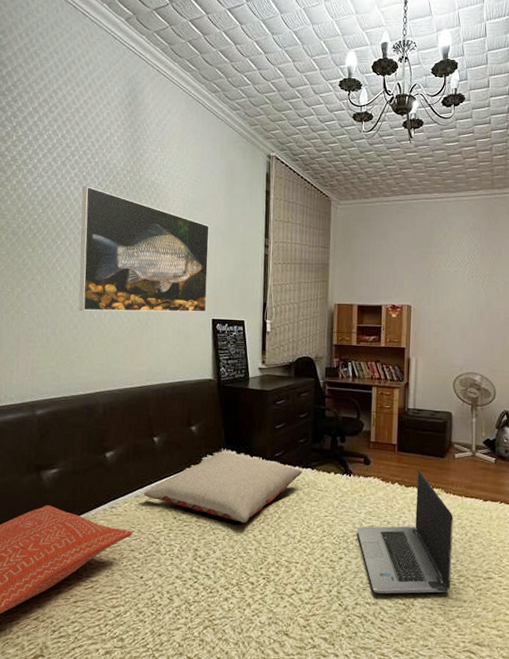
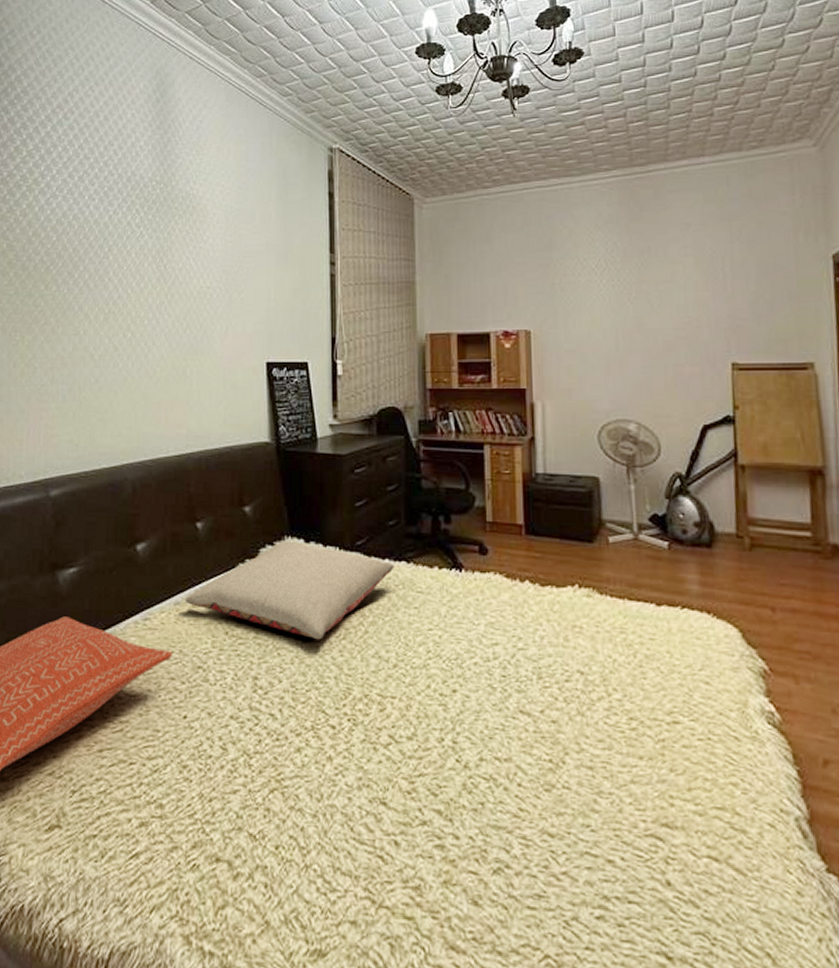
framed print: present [78,186,210,313] -> none [100,204,259,360]
laptop computer: present [356,470,453,594] -> none [474,562,618,746]

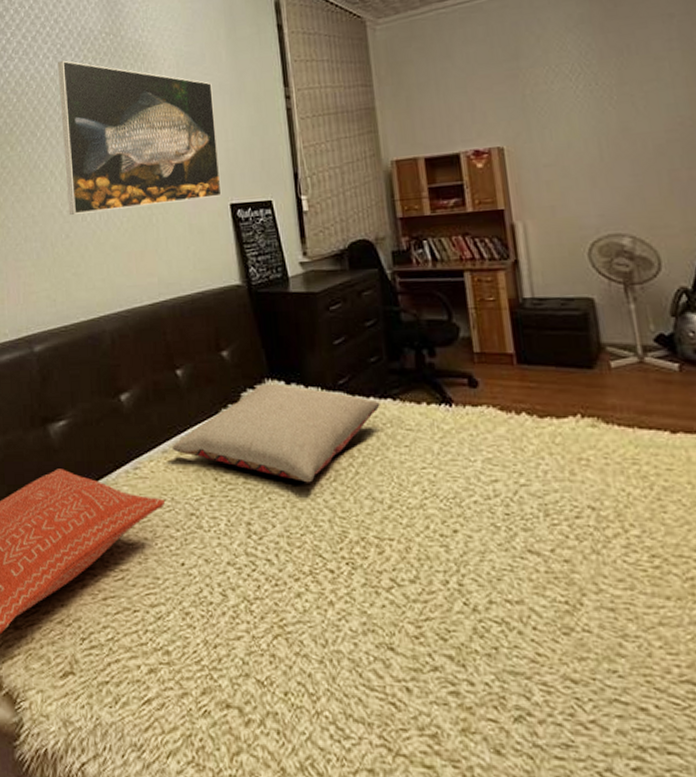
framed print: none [100,204,259,360] -> present [57,60,222,215]

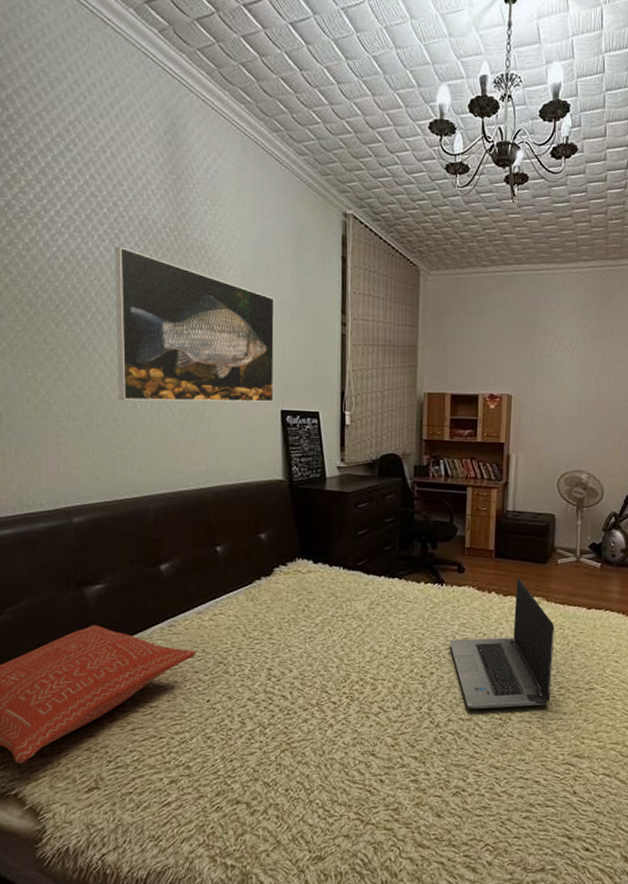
pillow: present [172,385,380,483] -> none [206,563,389,639]
laptop computer: none [473,391,640,587] -> present [449,578,555,709]

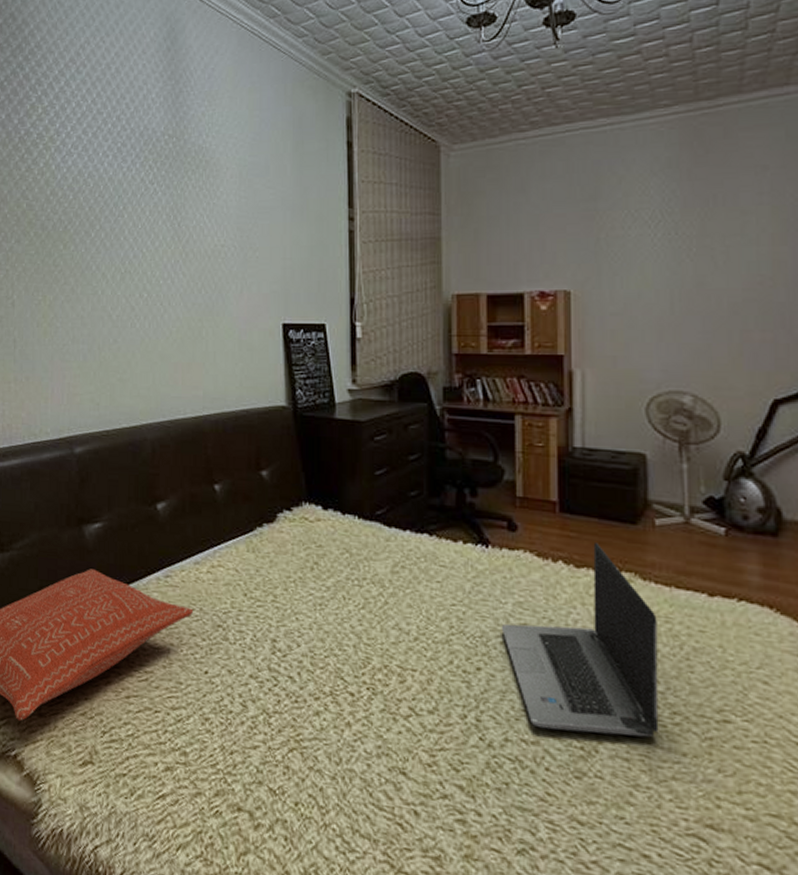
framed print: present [114,246,275,402] -> none [116,160,275,320]

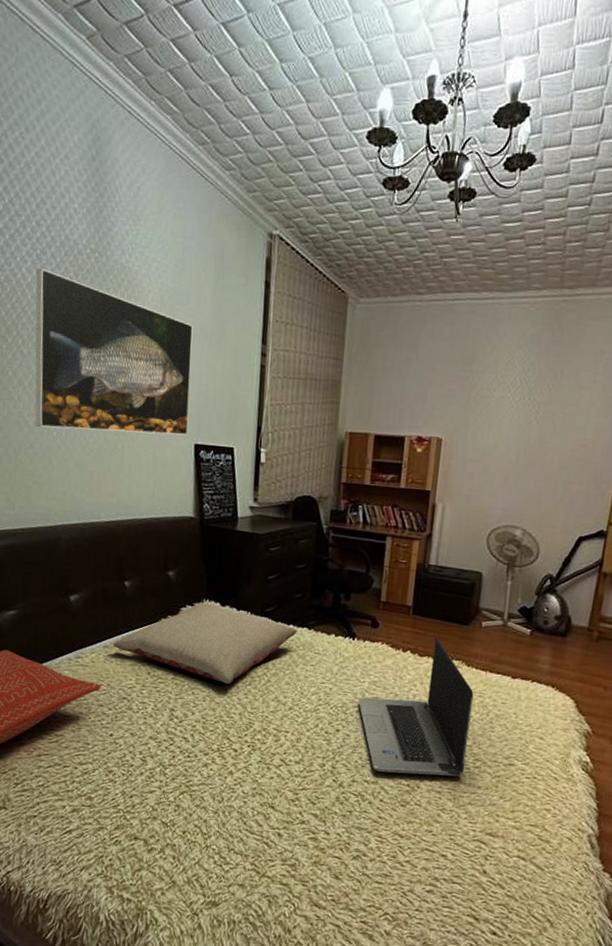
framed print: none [116,160,275,320] -> present [35,268,193,436]
pillow: none [204,508,416,608] -> present [113,604,298,685]

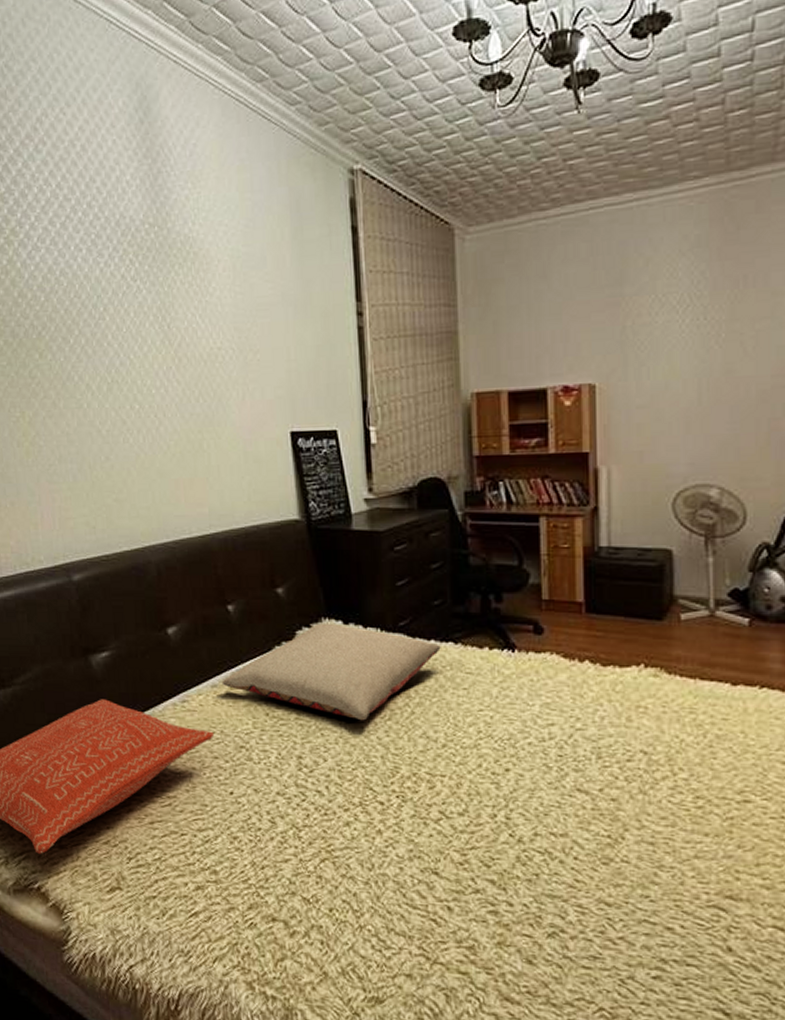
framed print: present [35,268,193,436] -> none [91,254,281,435]
laptop computer: present [358,638,474,777] -> none [529,641,683,822]

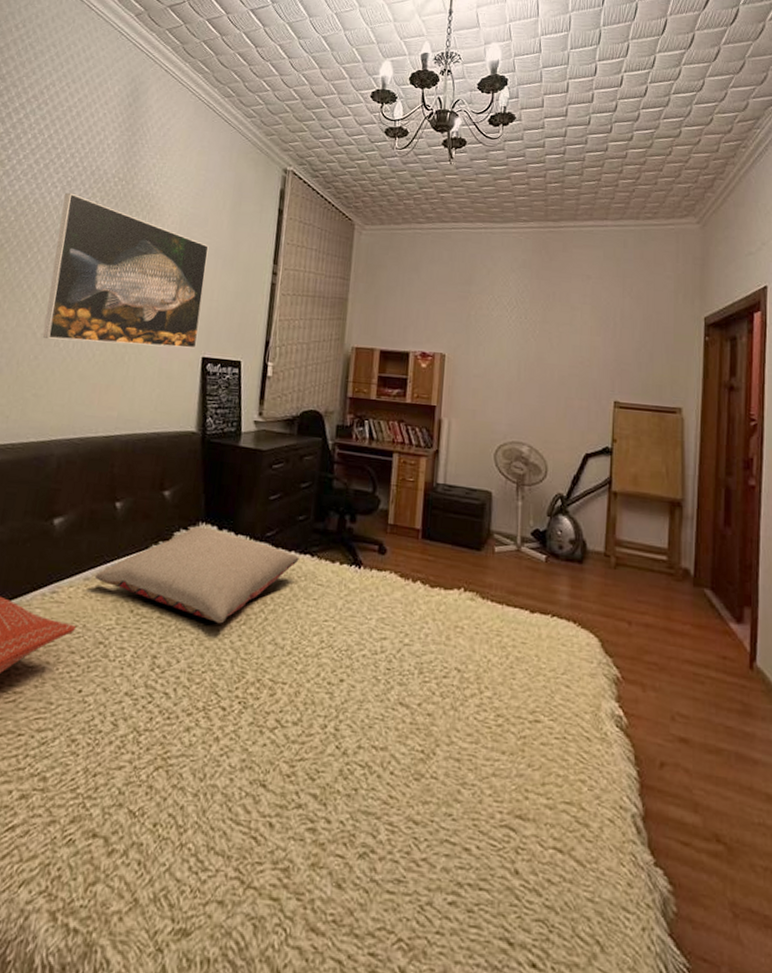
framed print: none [91,254,281,435] -> present [42,192,209,349]

